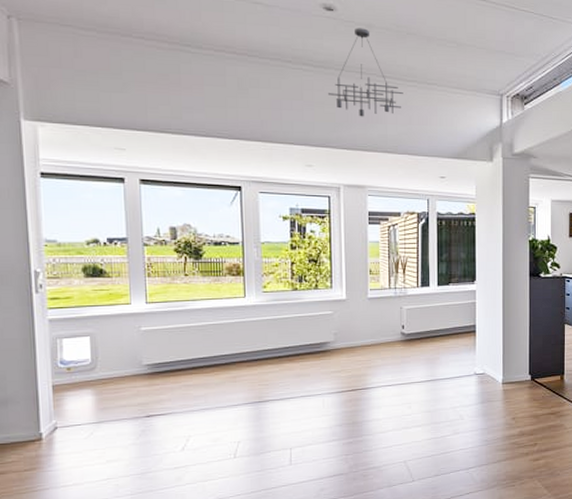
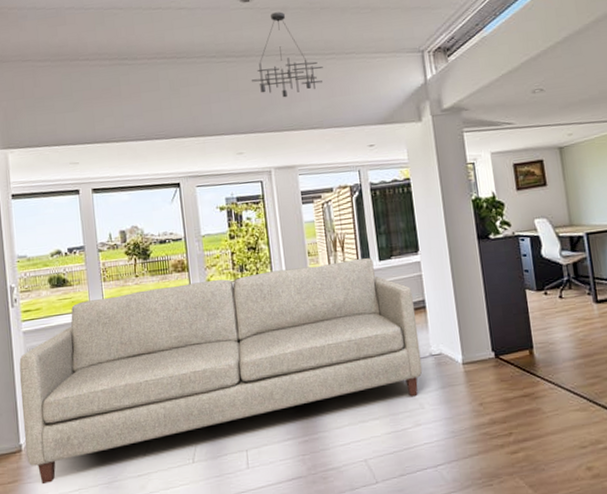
sofa: none [42,282,466,473] -> present [19,258,423,485]

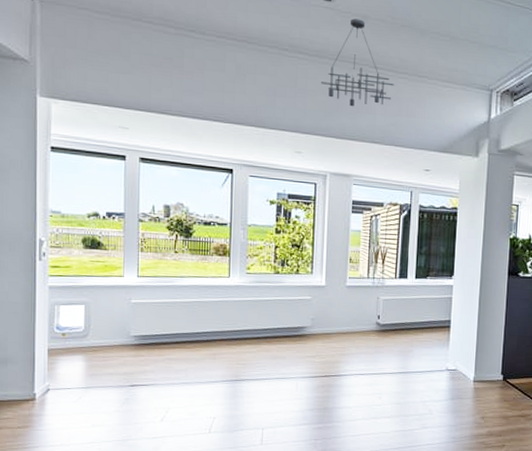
sofa: present [19,258,423,485] -> none [39,267,441,434]

